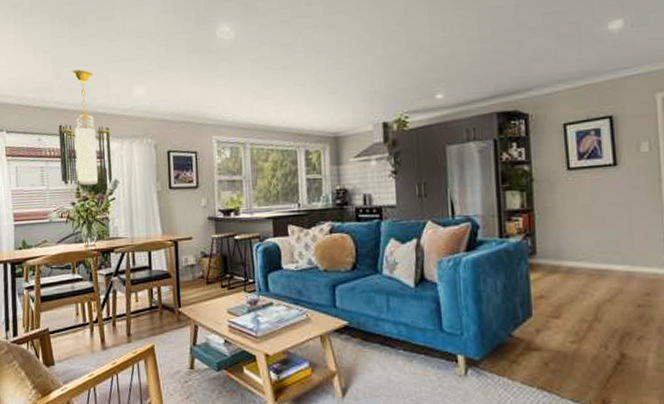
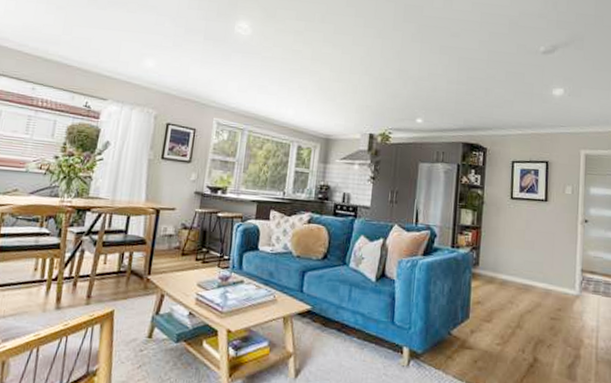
chandelier: present [57,69,113,186] -> none [48,30,113,145]

